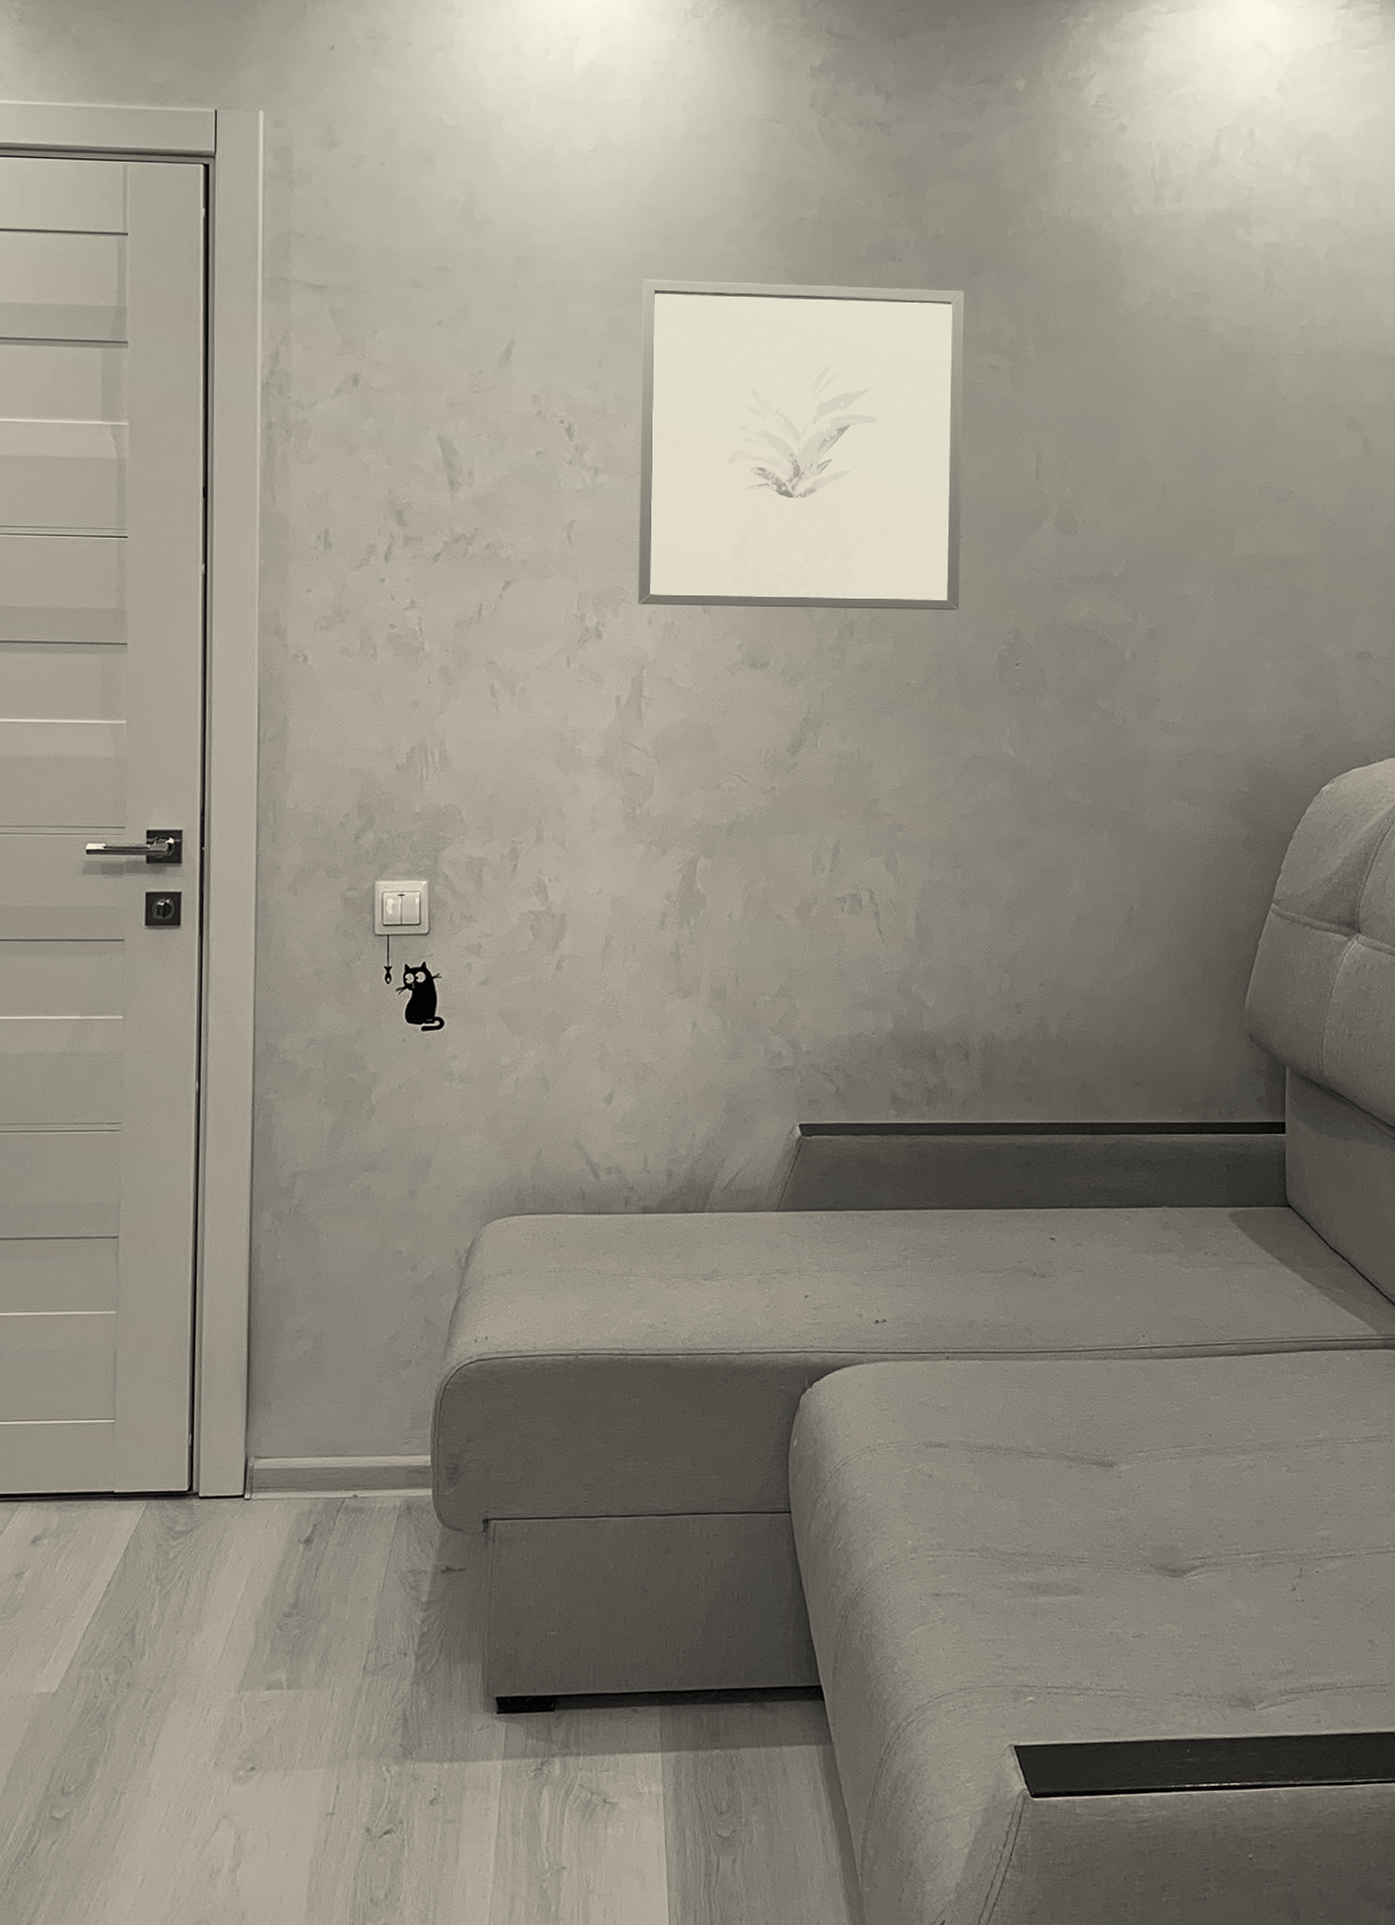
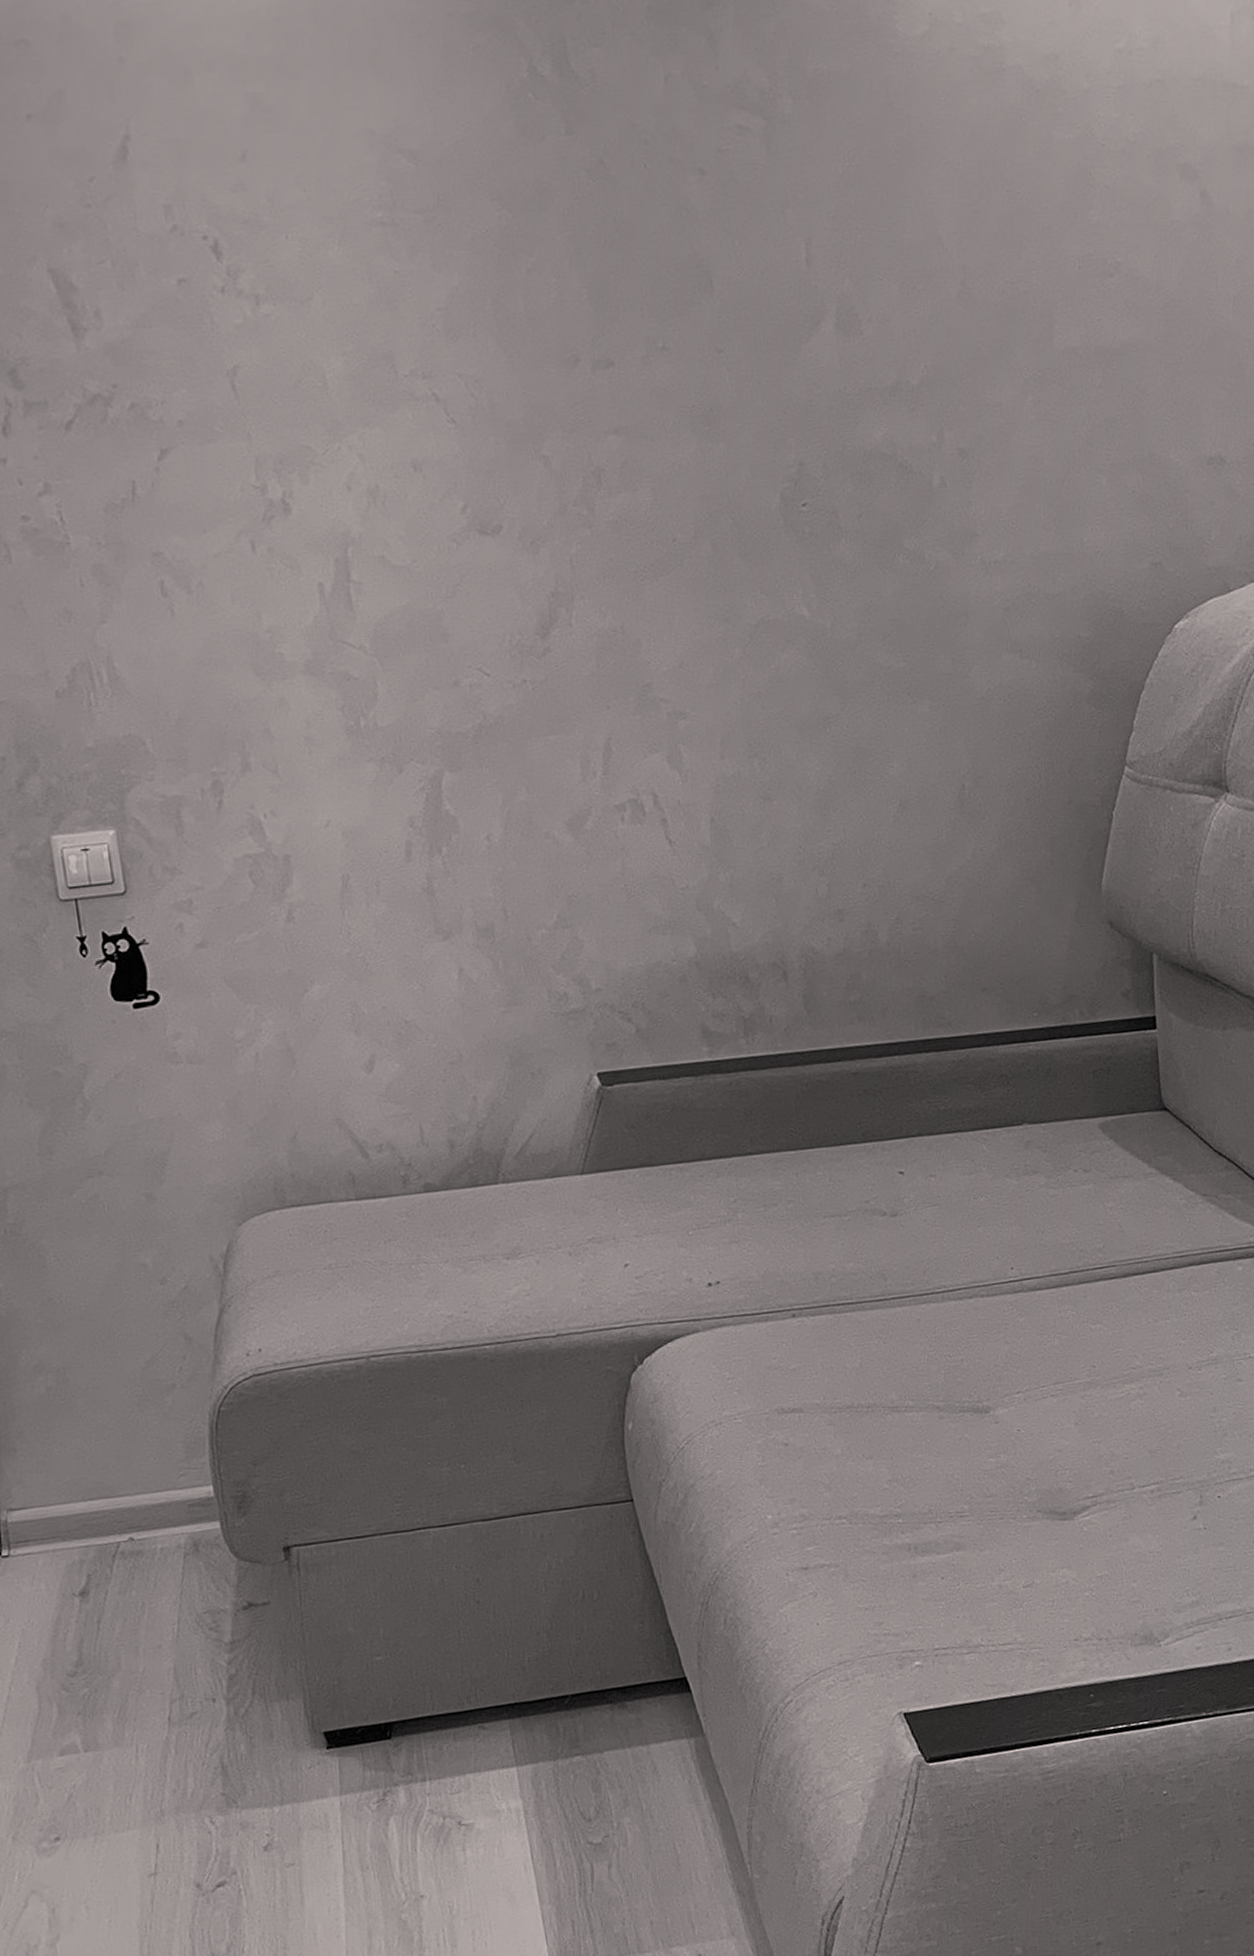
wall art: present [638,279,965,610] -> none [285,30,728,467]

